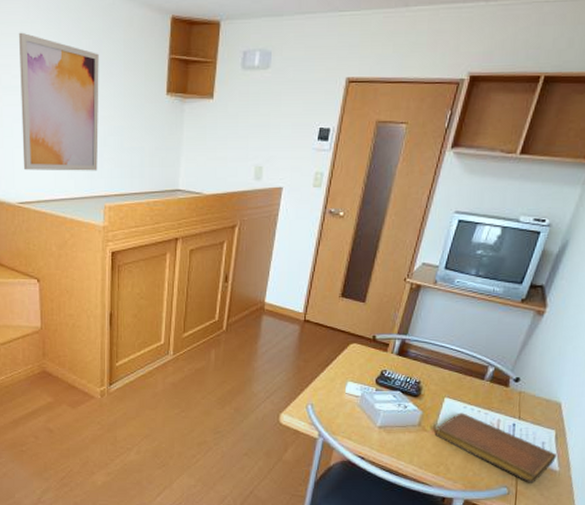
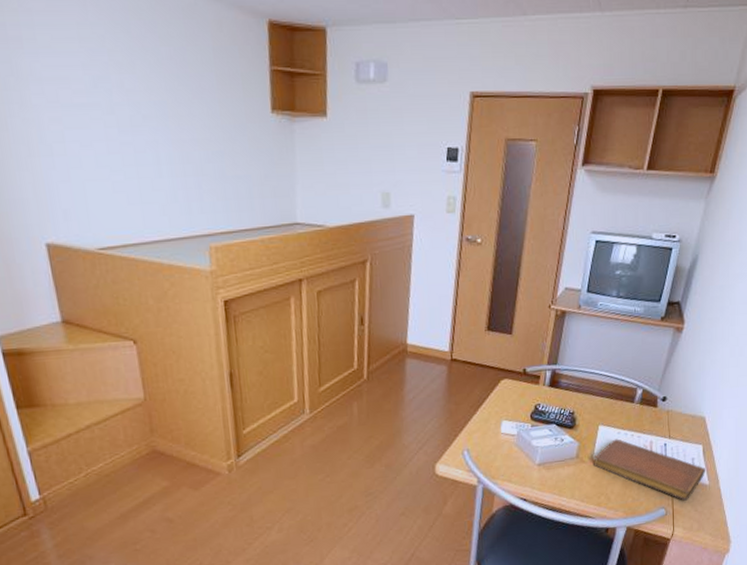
wall art: present [19,32,99,171] -> none [76,36,197,209]

